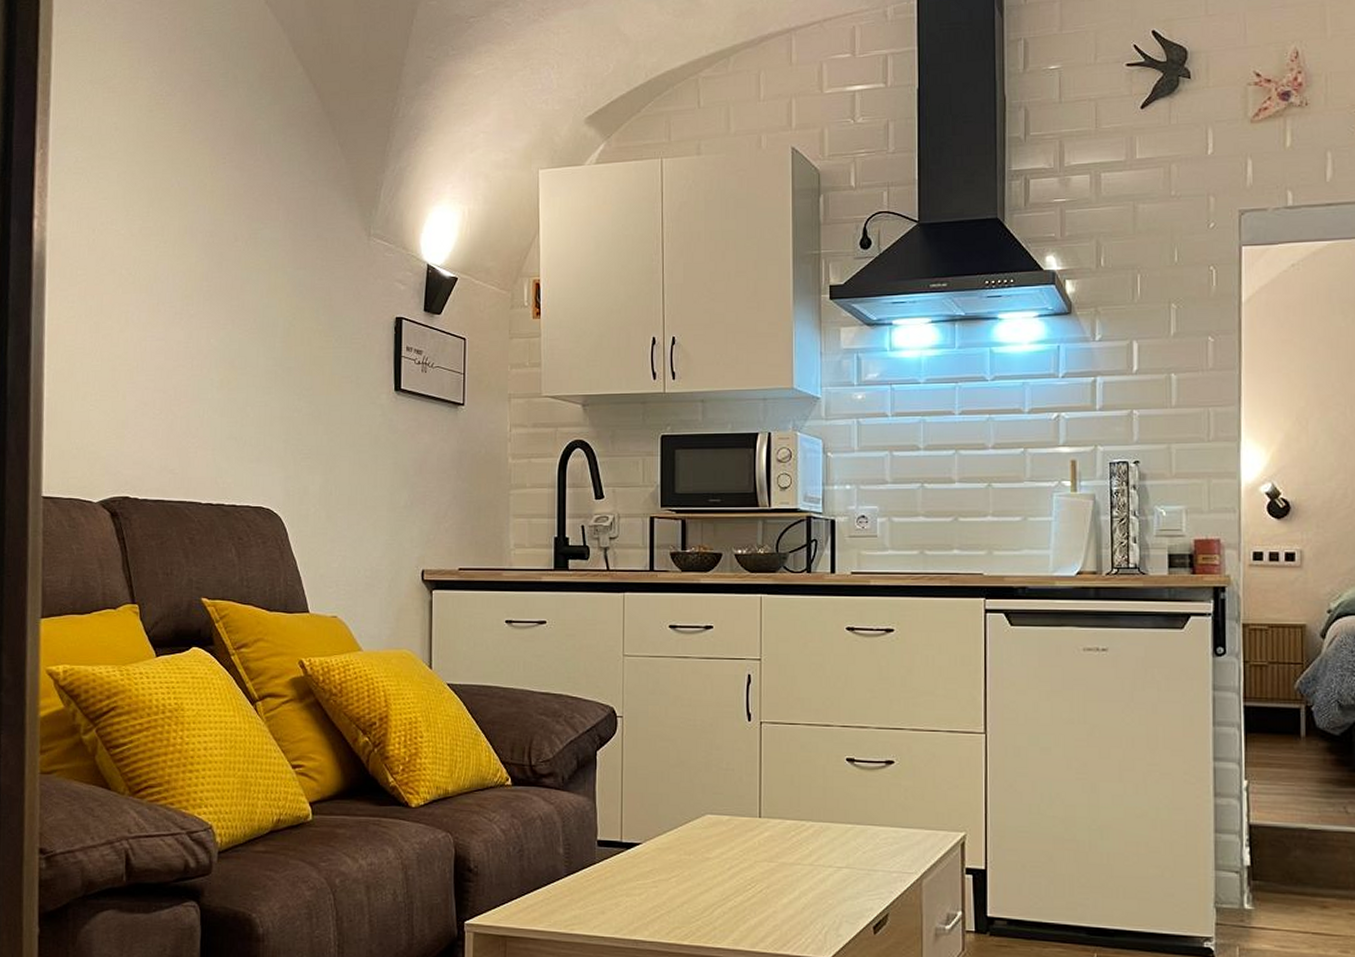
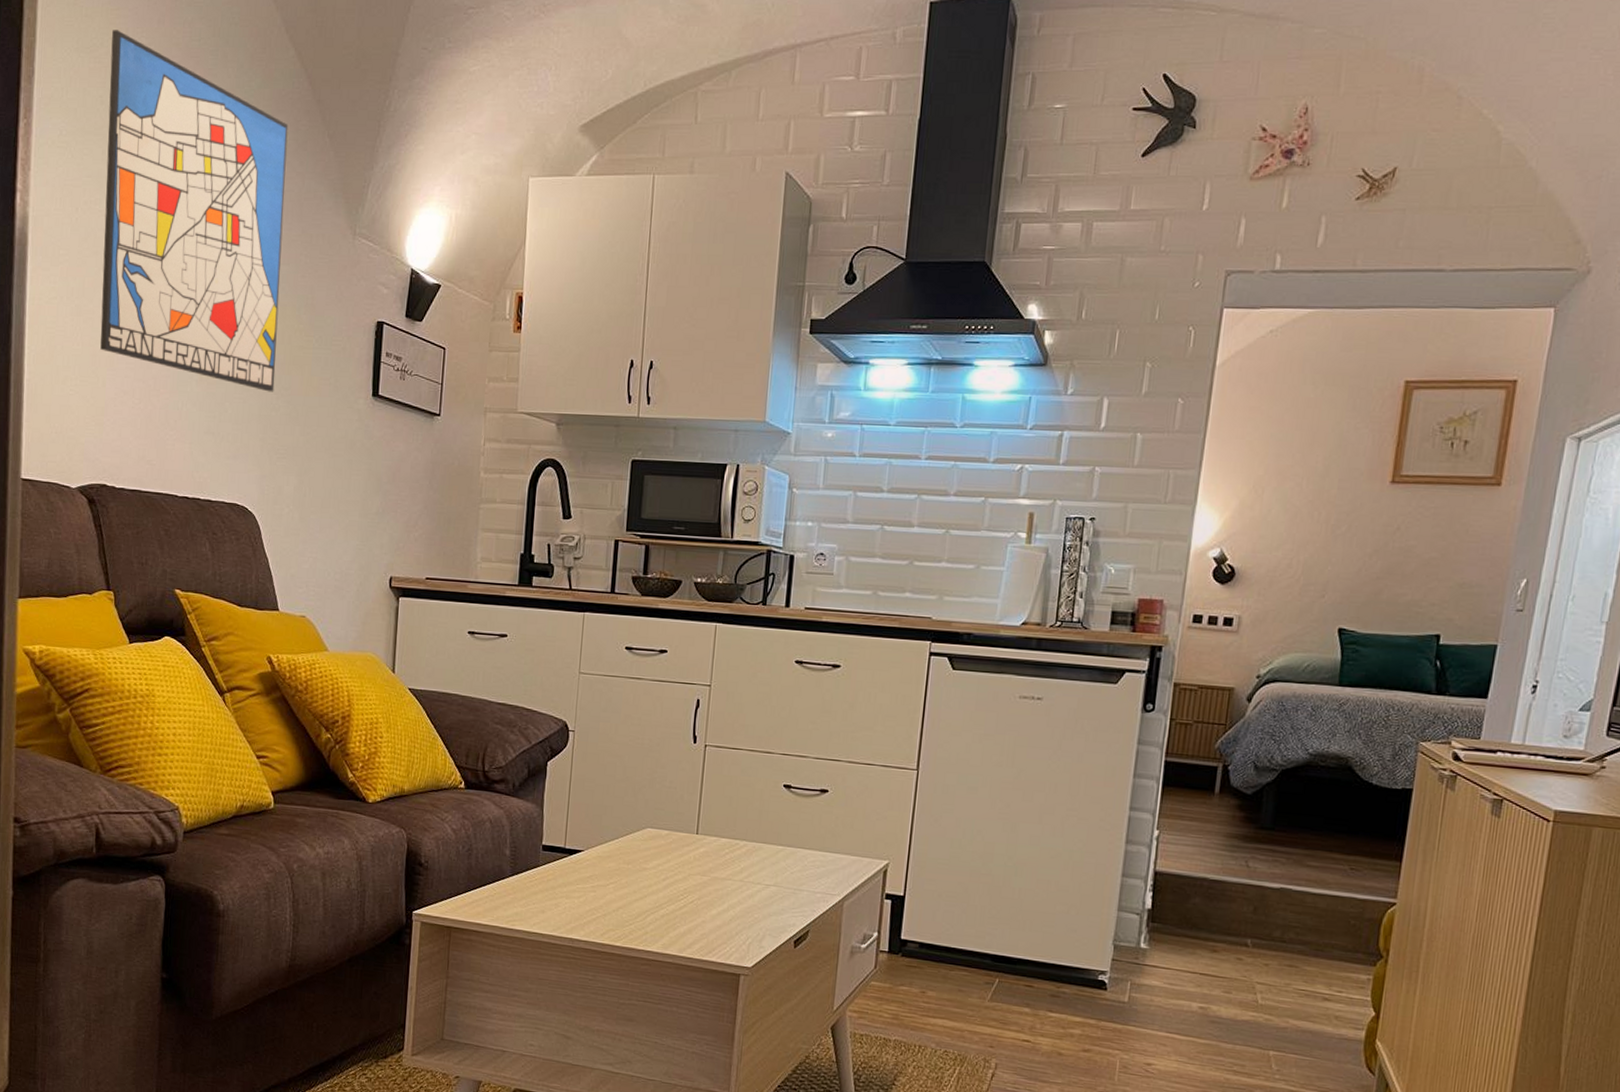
wall art: none [119,61,300,394] -> present [100,30,288,392]

